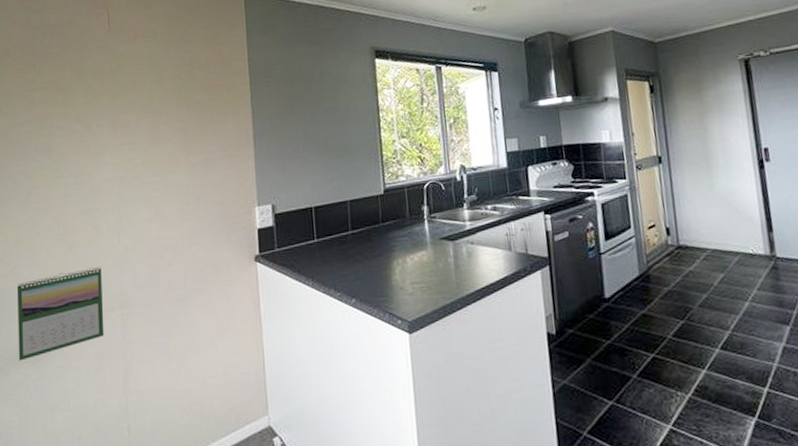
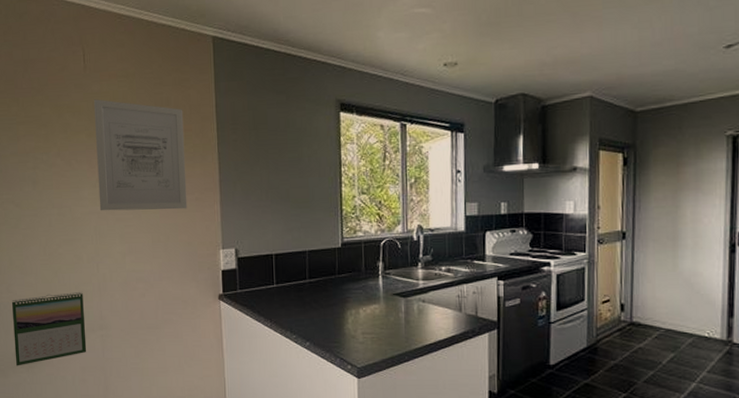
wall art: none [118,60,220,176] -> present [93,99,188,211]

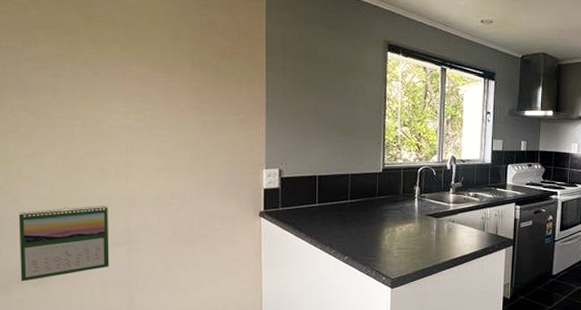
wall art: present [93,99,188,211] -> none [130,12,231,129]

